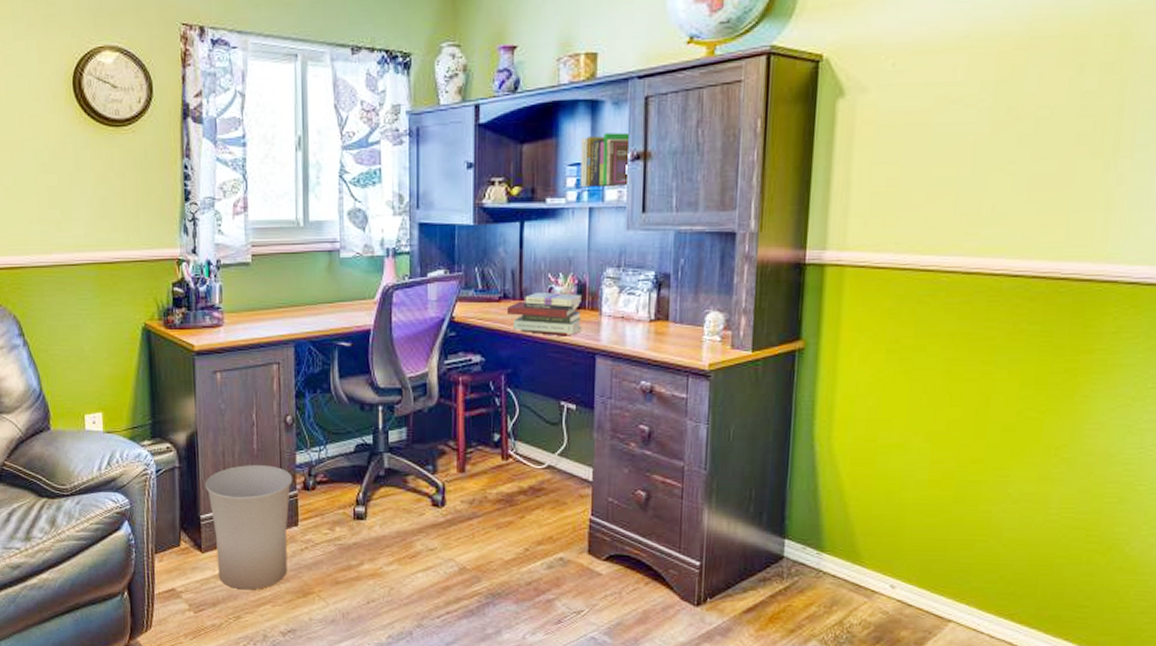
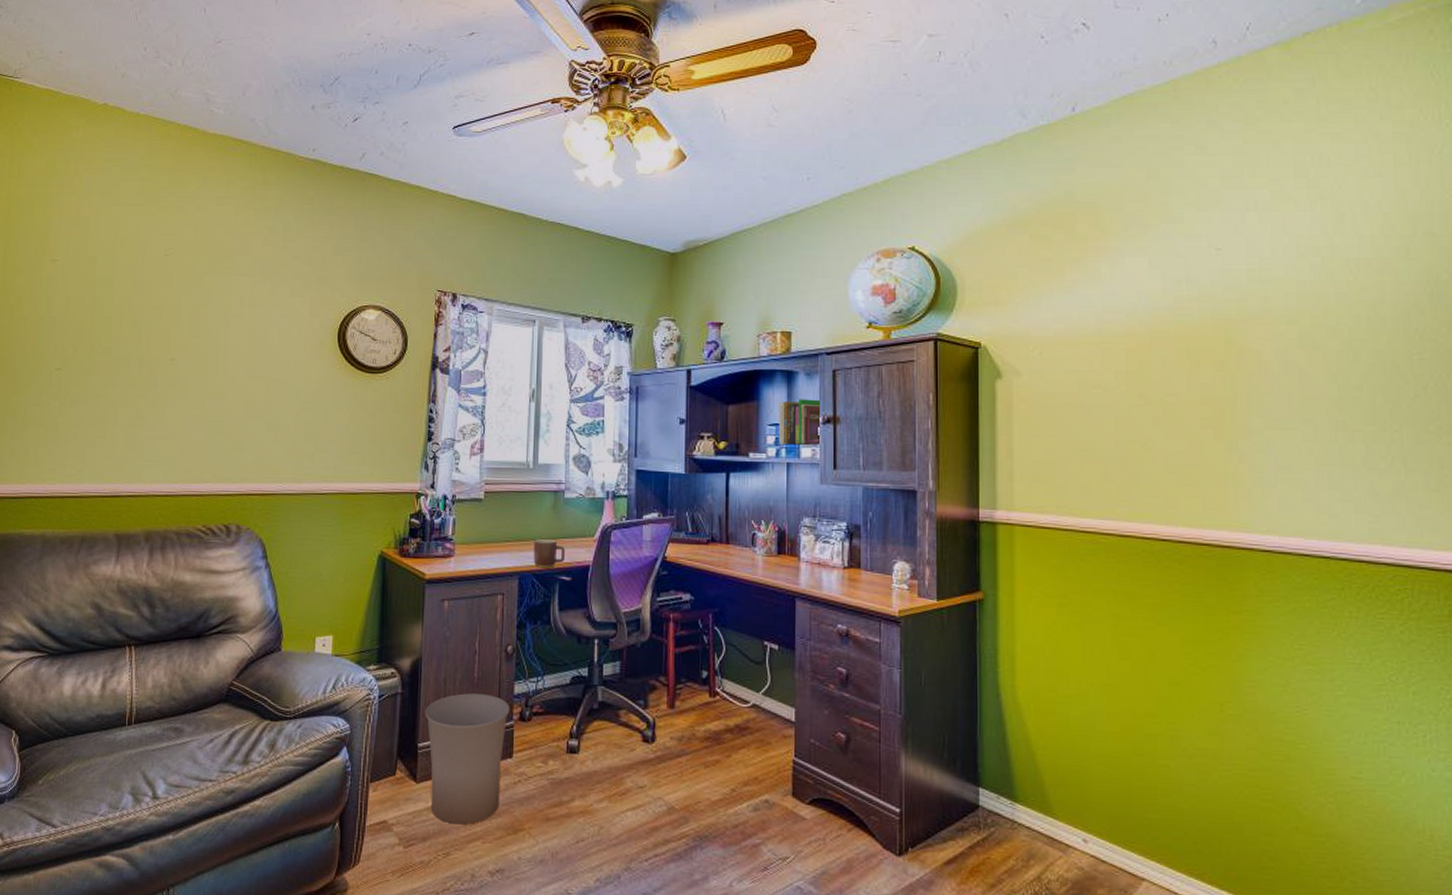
mug: none [308,304,344,333] -> present [533,539,566,567]
books: present [506,291,582,337] -> none [714,536,783,580]

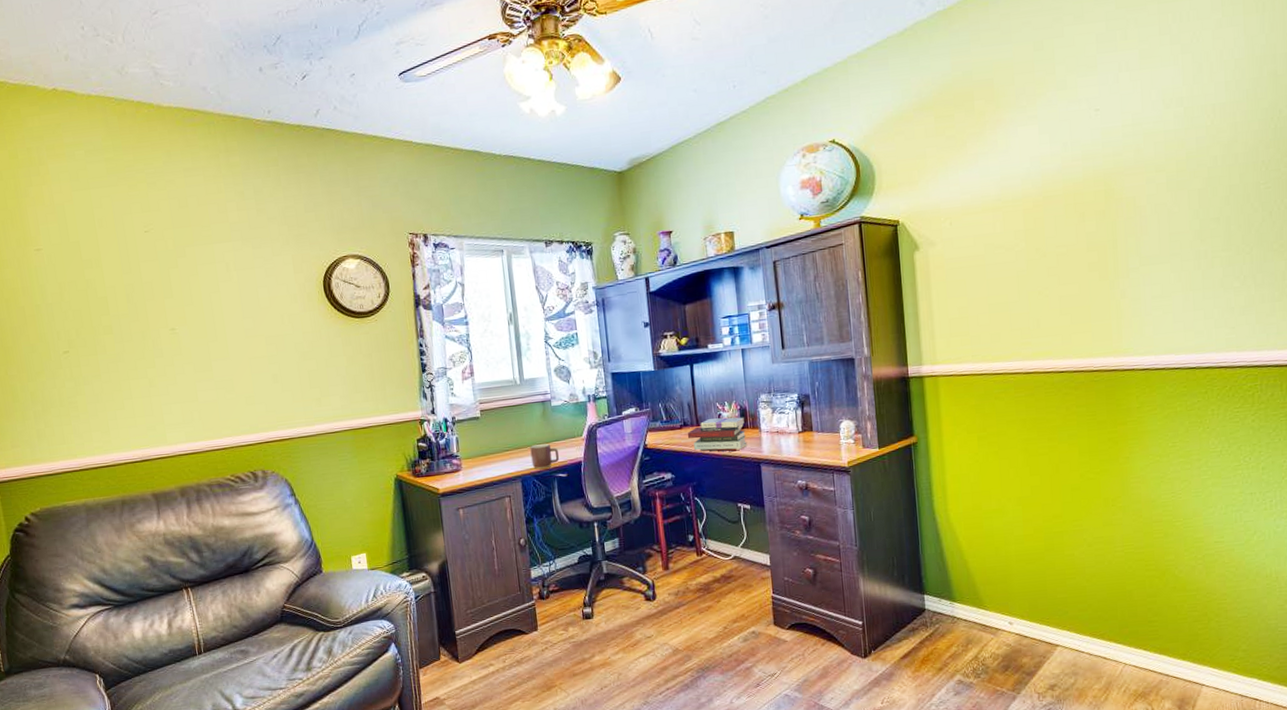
waste bin: present [425,693,510,825] -> none [457,582,533,691]
books: none [714,536,783,580] -> present [687,417,748,452]
books: present [778,399,820,446] -> none [729,289,768,334]

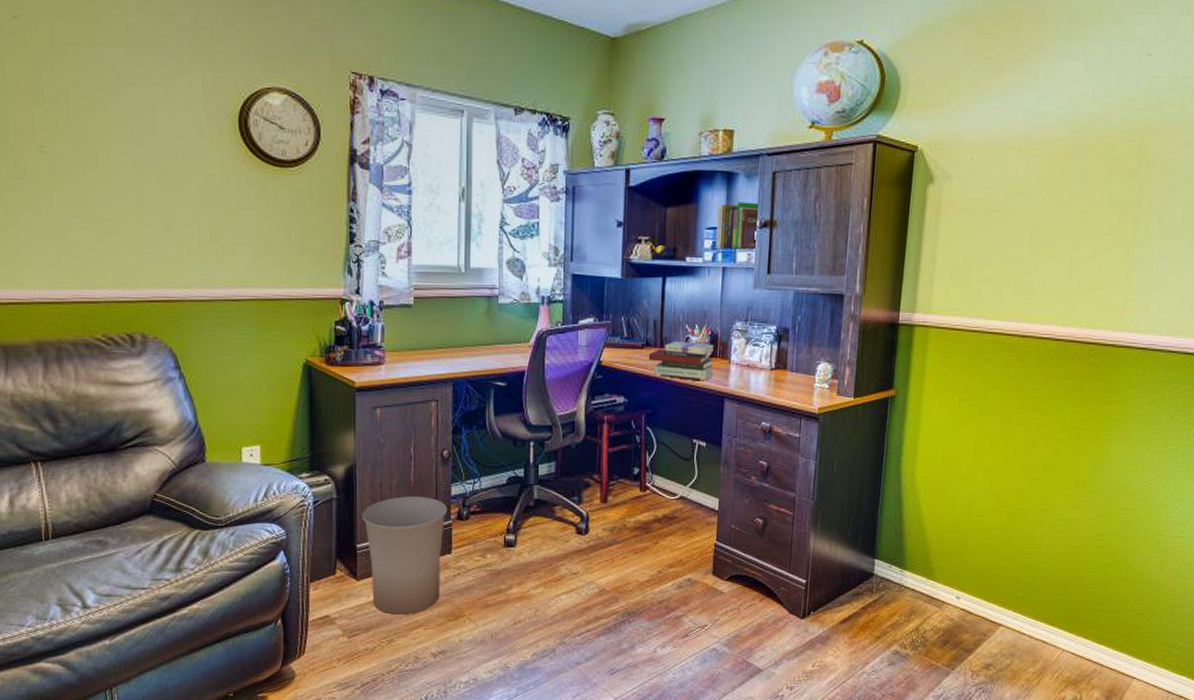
waste bin: none [457,582,533,691] -> present [362,496,448,615]
mug: present [530,443,560,469] -> none [467,346,501,373]
books: none [729,289,768,334] -> present [715,202,758,250]

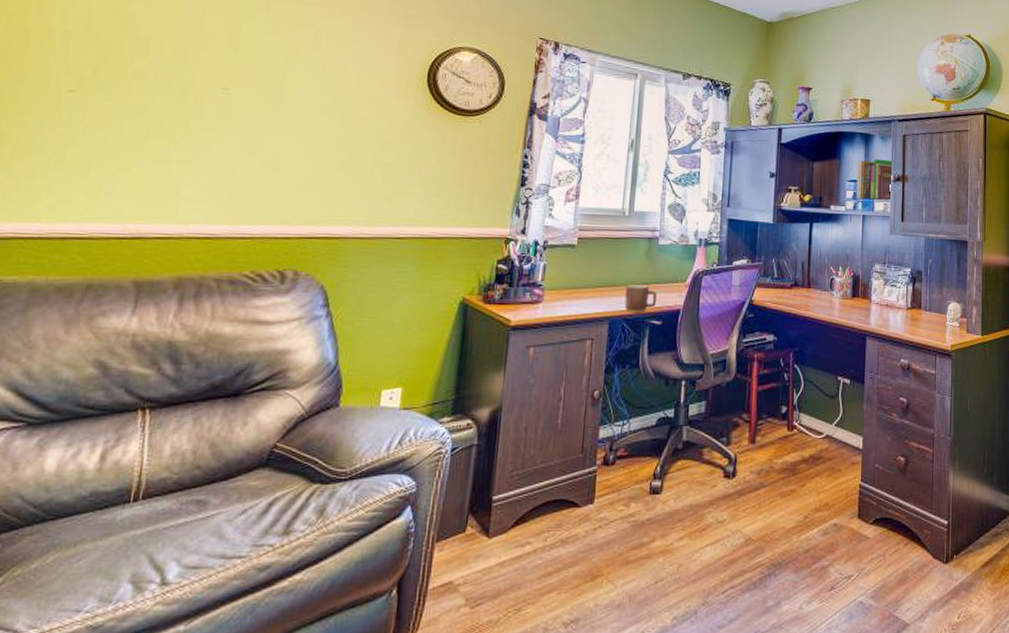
waste bin: present [362,496,448,615] -> none [502,441,594,578]
mug: none [467,346,501,373] -> present [624,285,657,312]
books: present [648,340,714,381] -> none [796,281,856,320]

